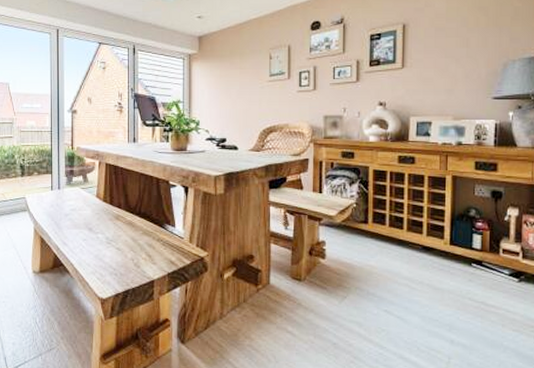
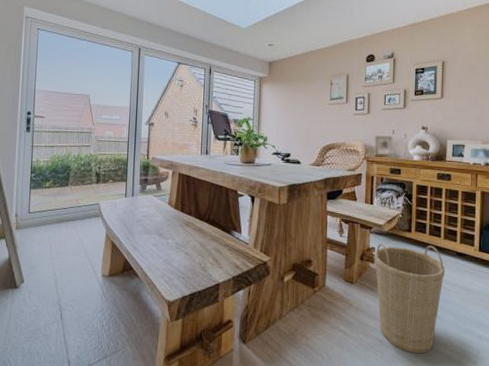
basket: none [324,236,409,359] -> present [374,243,445,354]

